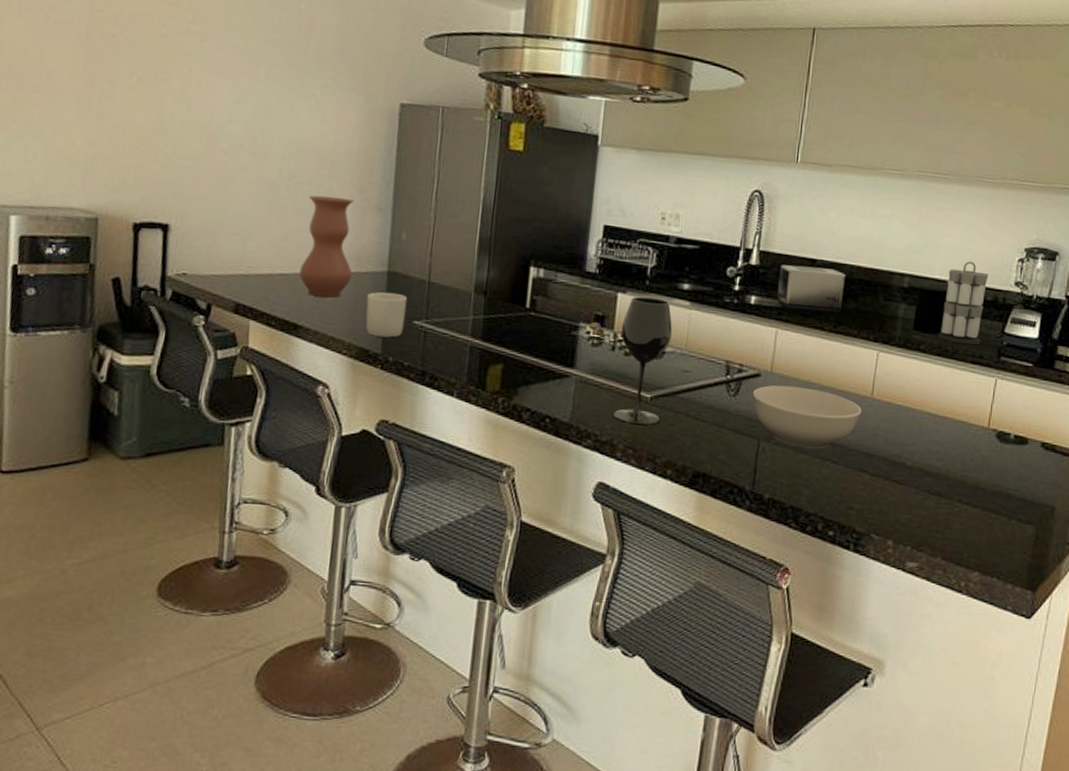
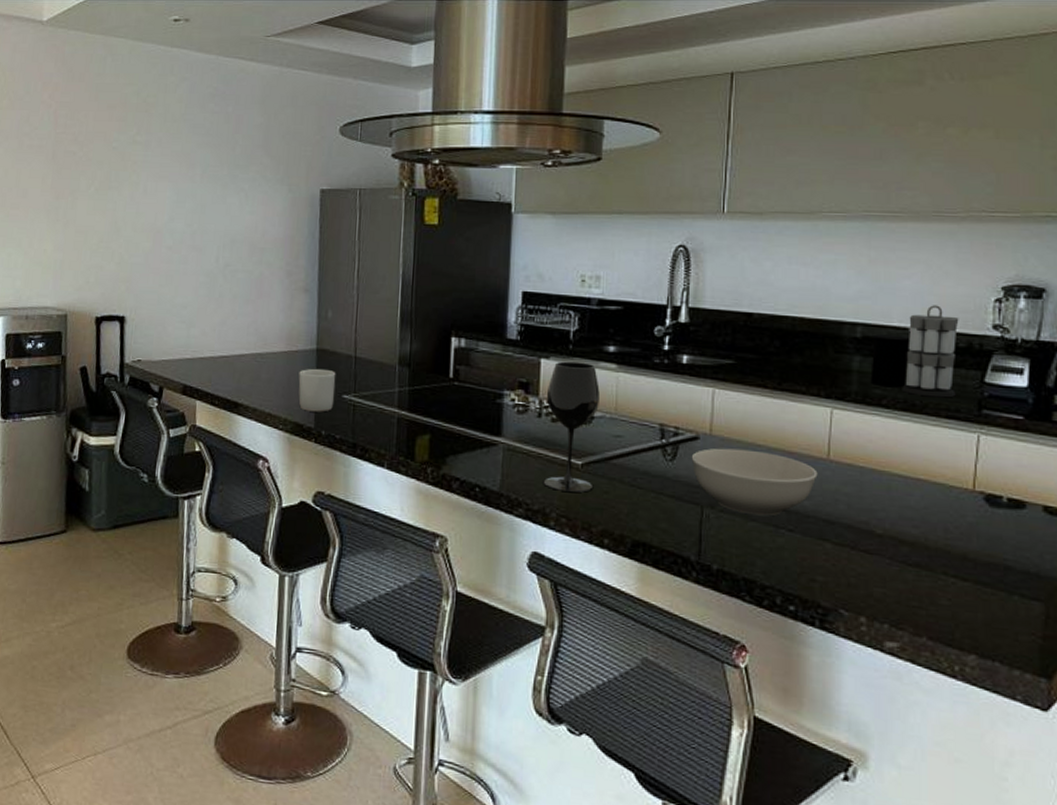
vase: present [299,195,354,298] -> none [237,281,285,376]
toaster: present [776,265,846,314] -> none [710,320,787,370]

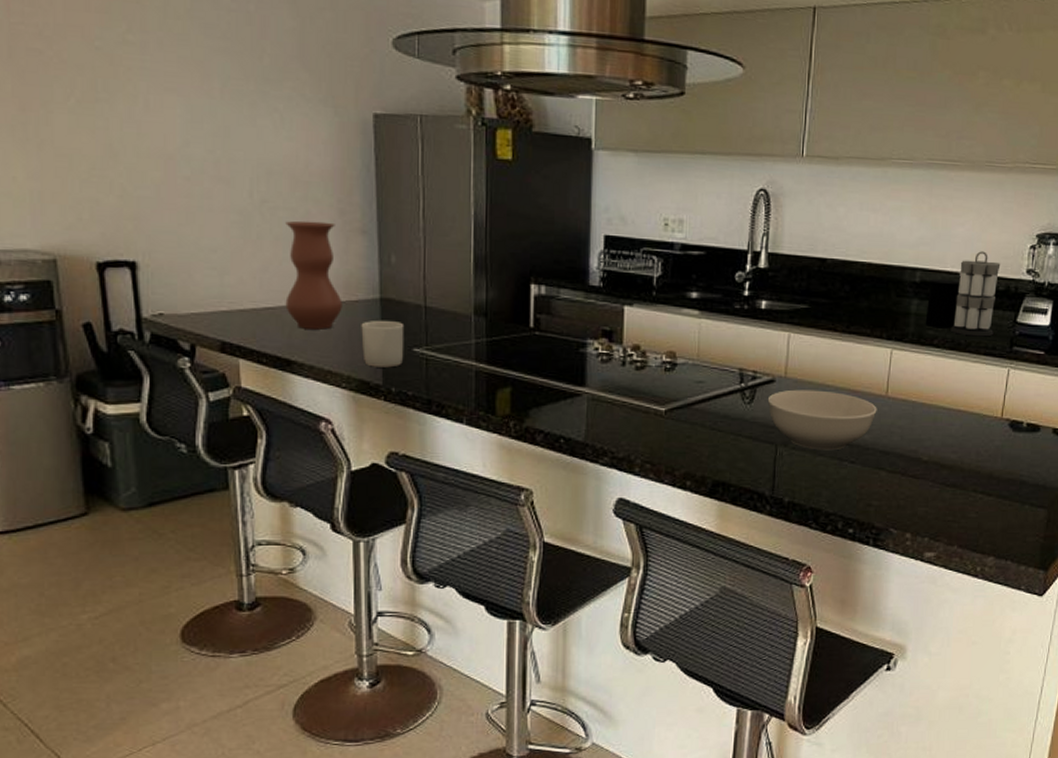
vase: none [237,281,285,376] -> present [285,220,342,330]
wineglass: present [543,361,601,493] -> none [627,308,684,438]

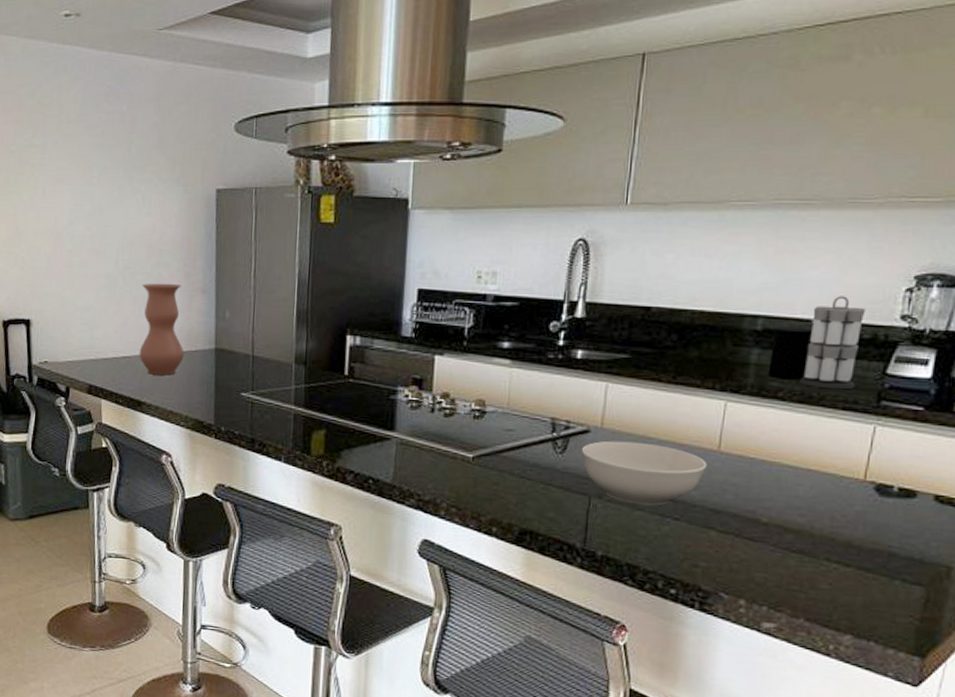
mug: present [361,320,405,368] -> none [198,367,235,410]

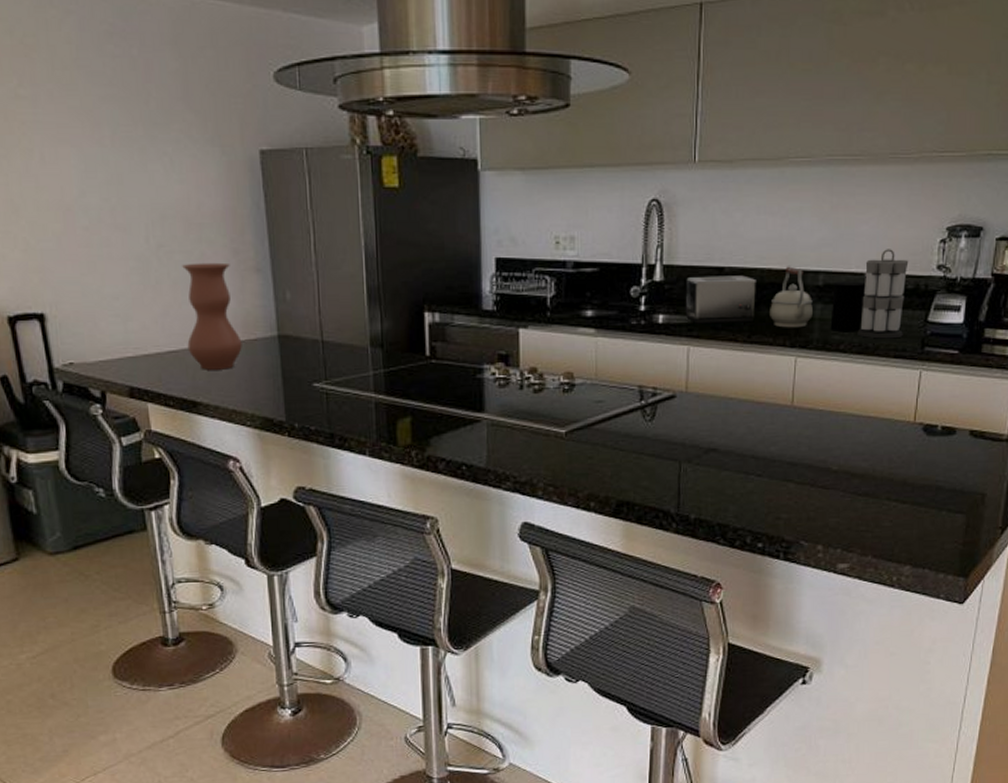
bowl: present [581,440,707,506] -> none [669,403,783,465]
toaster: none [606,315,686,364] -> present [685,275,756,325]
kettle: none [699,309,750,372] -> present [770,266,814,328]

